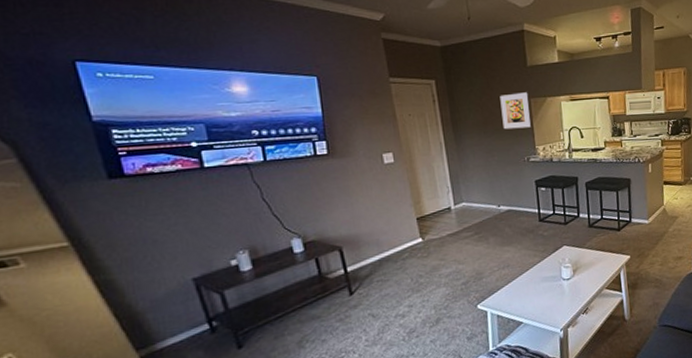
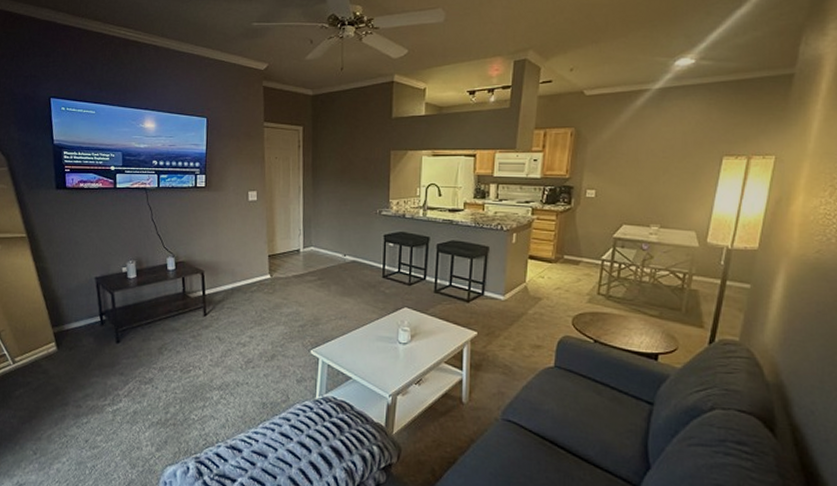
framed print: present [500,92,531,130] -> none [360,144,388,180]

